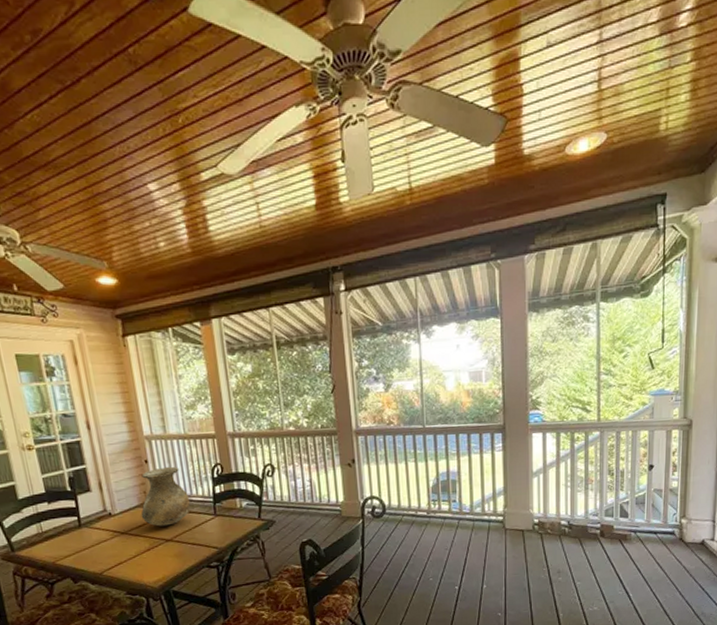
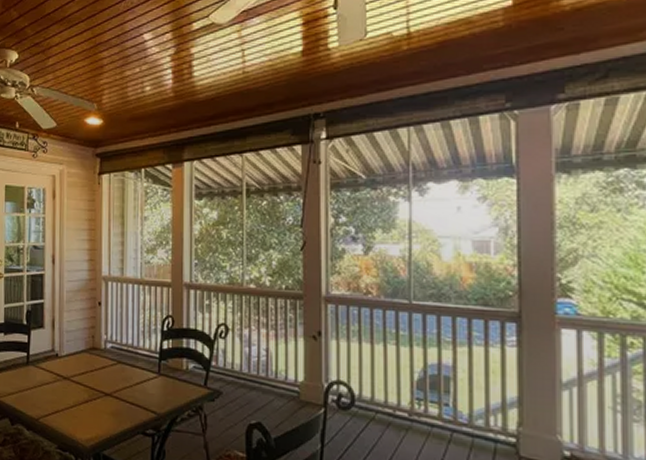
vase: present [141,466,191,527] -> none [85,312,136,378]

